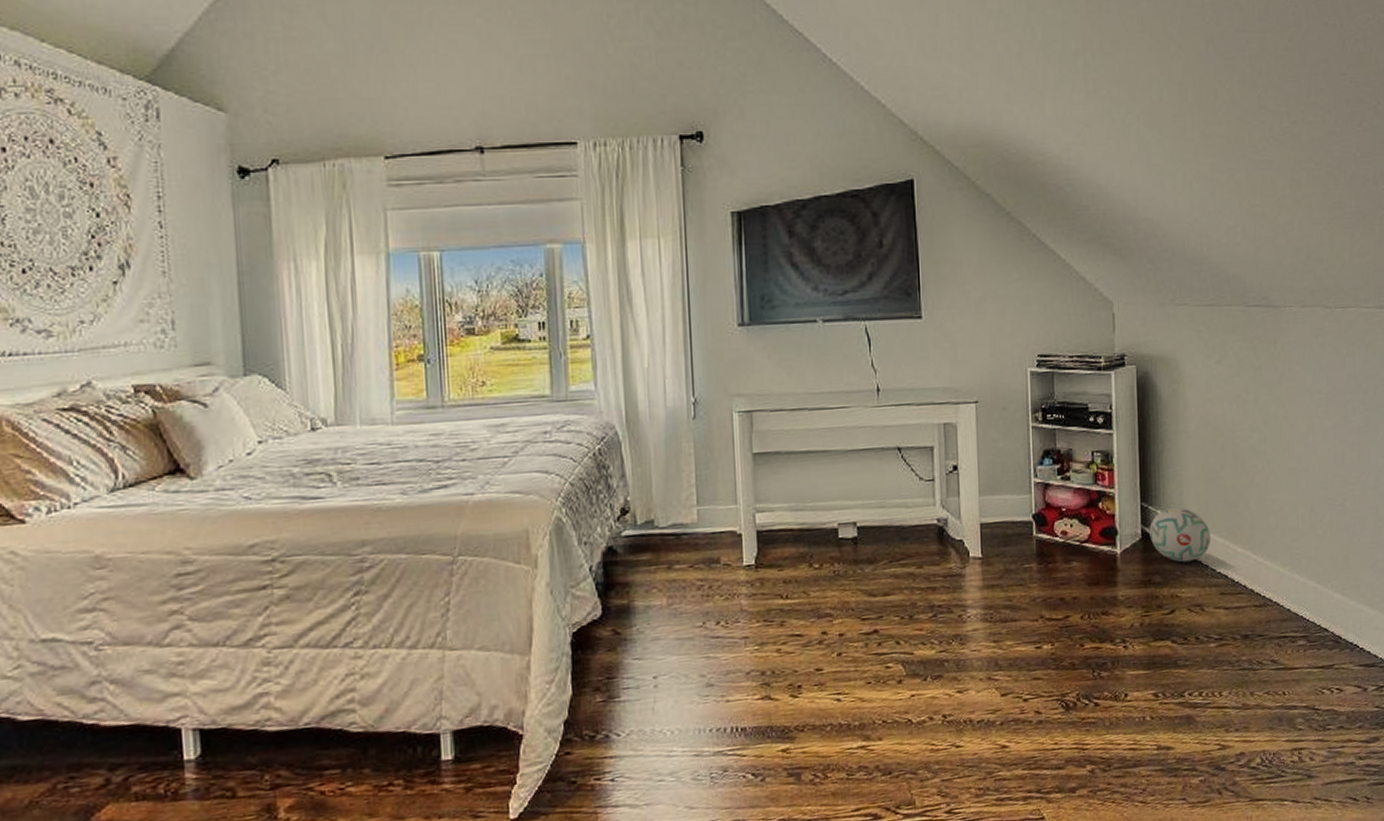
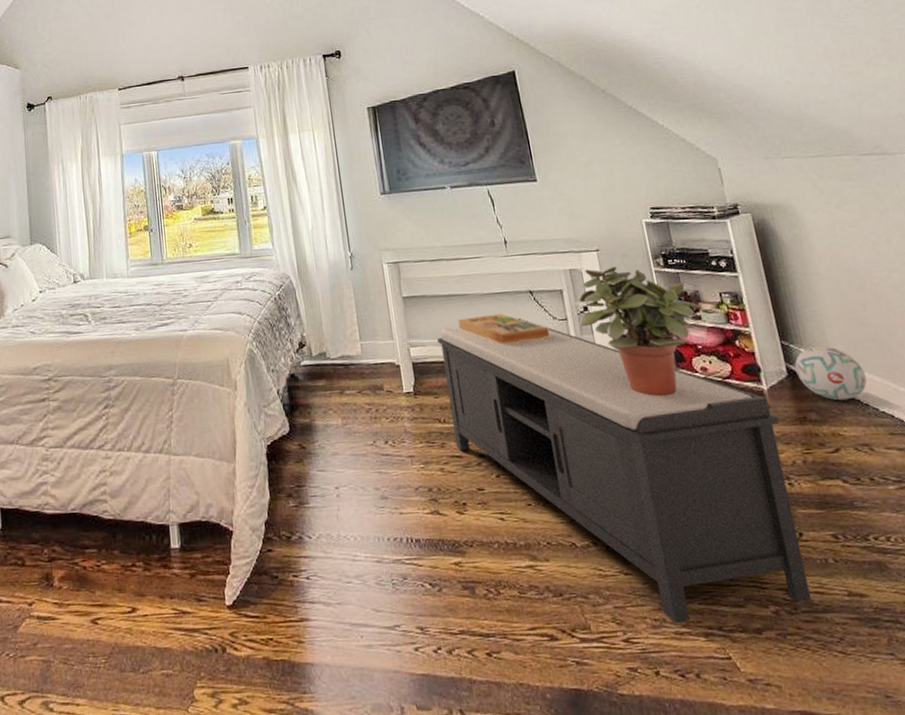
bench: none [789,479,1125,790] -> present [437,318,812,622]
decorative box: none [814,473,914,510] -> present [458,313,550,346]
potted plant: none [946,421,1071,563] -> present [578,266,701,397]

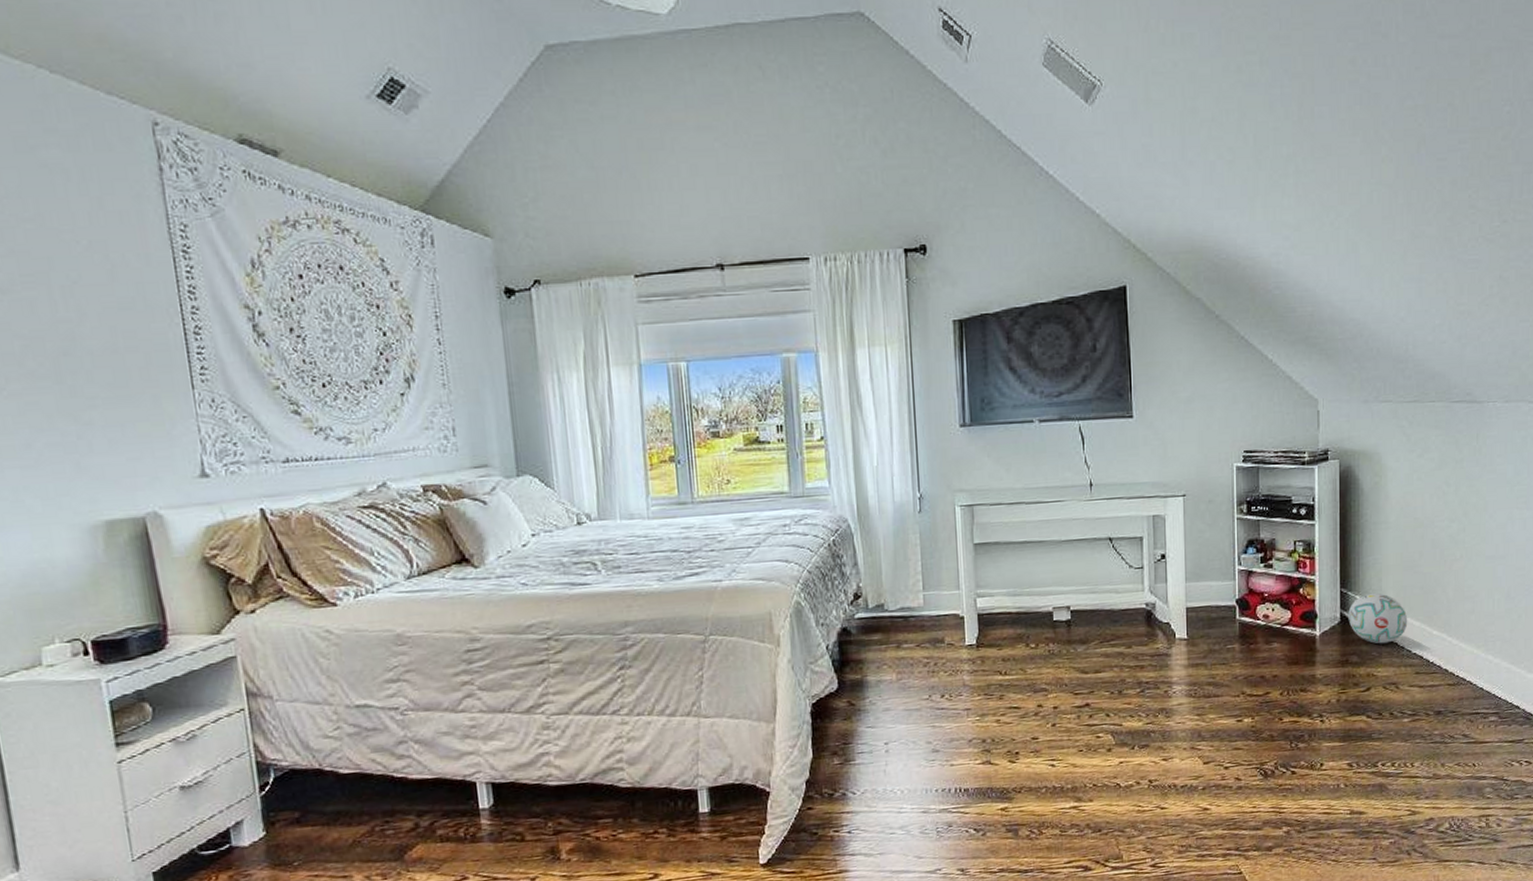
bench: present [437,318,812,622] -> none [1007,567,1323,847]
decorative box: present [458,313,550,346] -> none [1031,561,1124,595]
potted plant: present [578,266,701,397] -> none [1154,513,1274,644]

